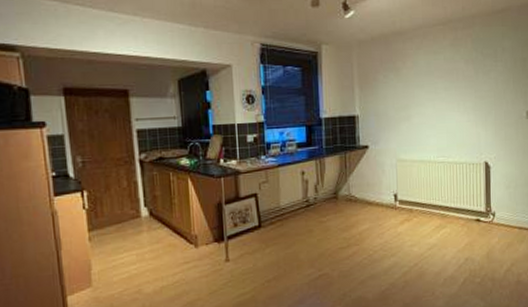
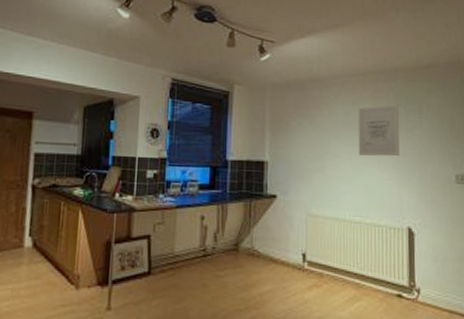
wall art: none [439,51,477,103] -> present [358,105,399,157]

